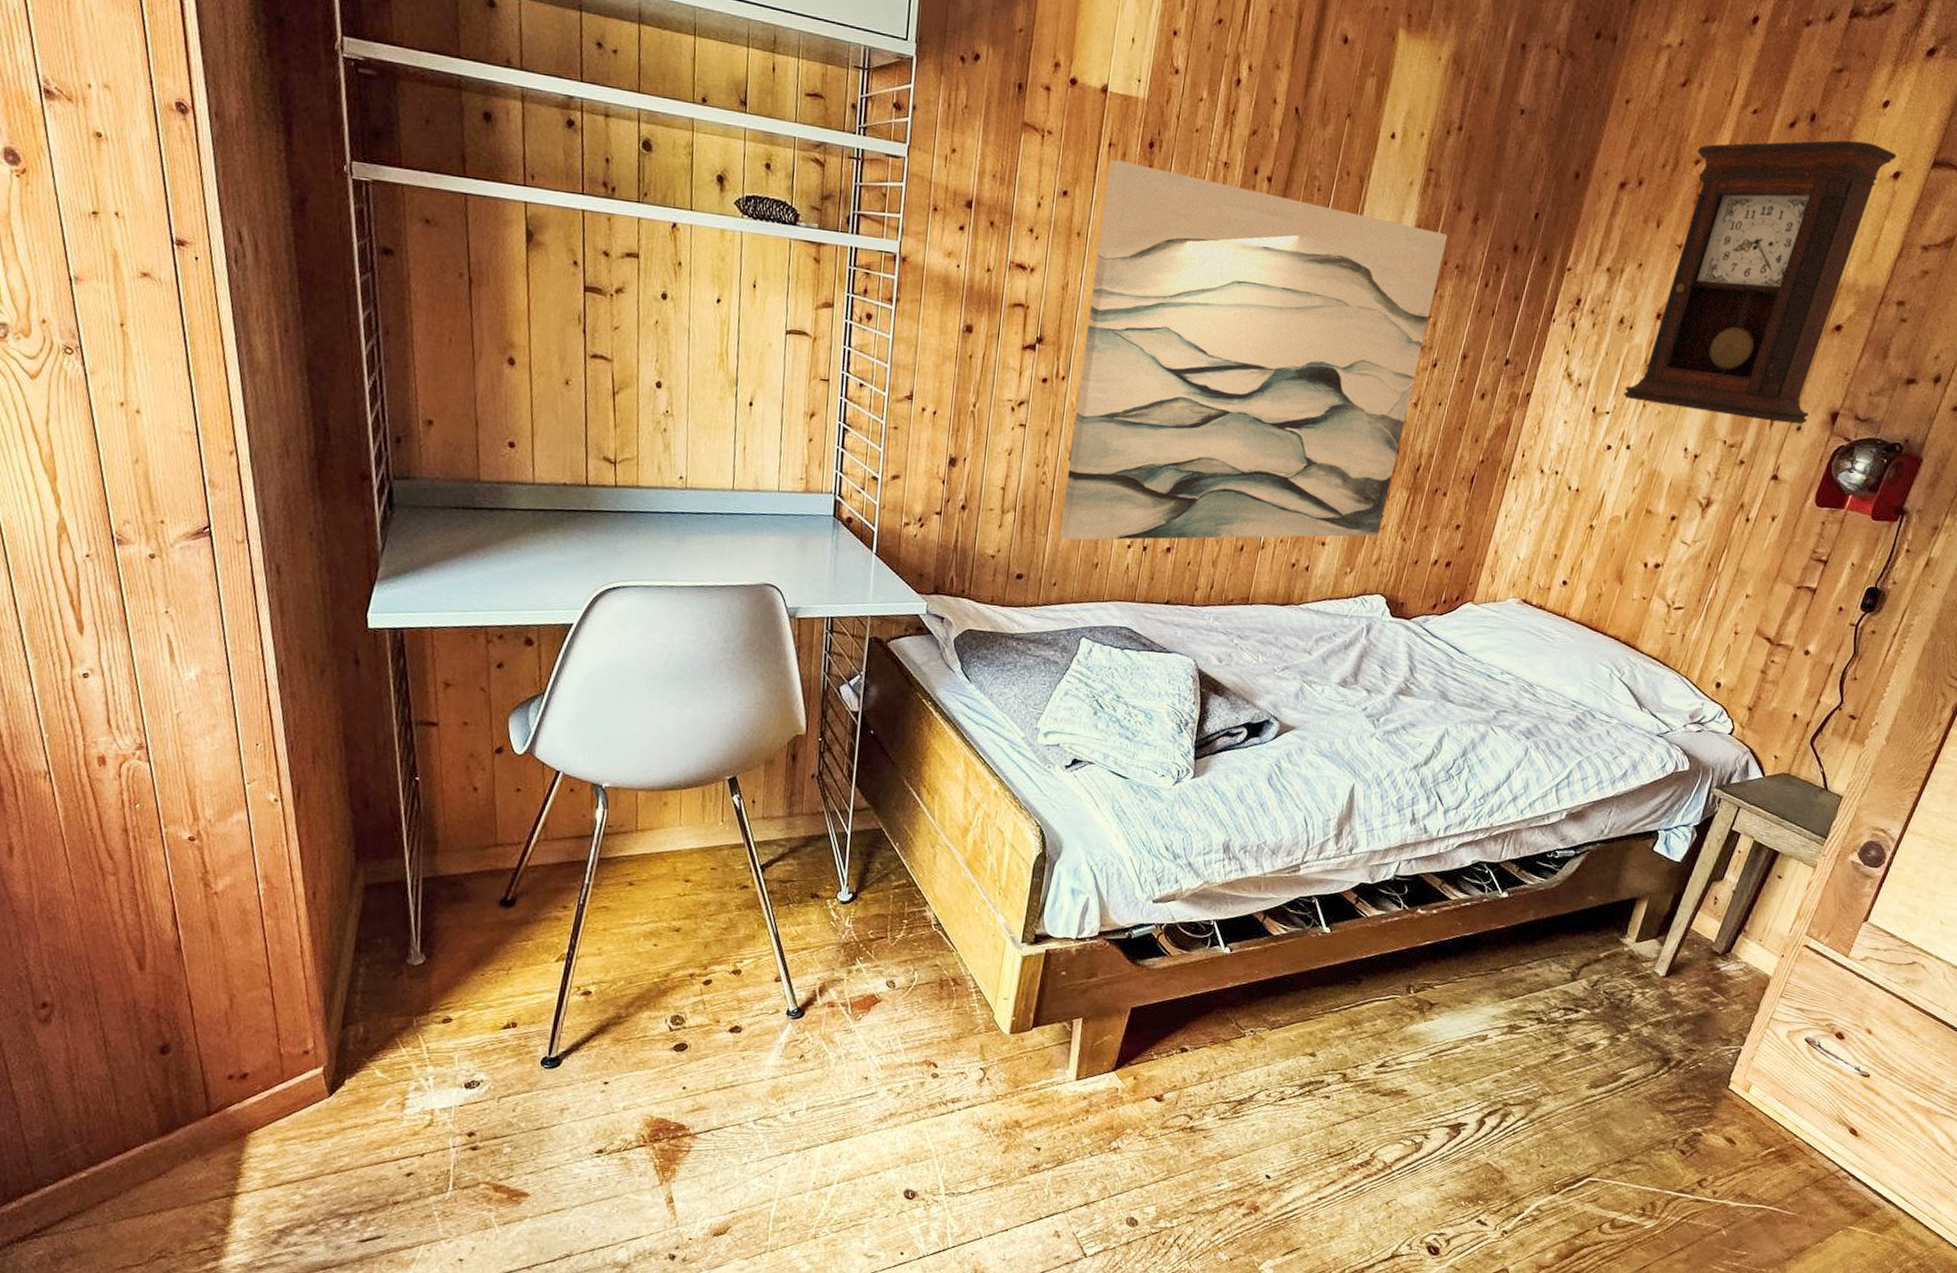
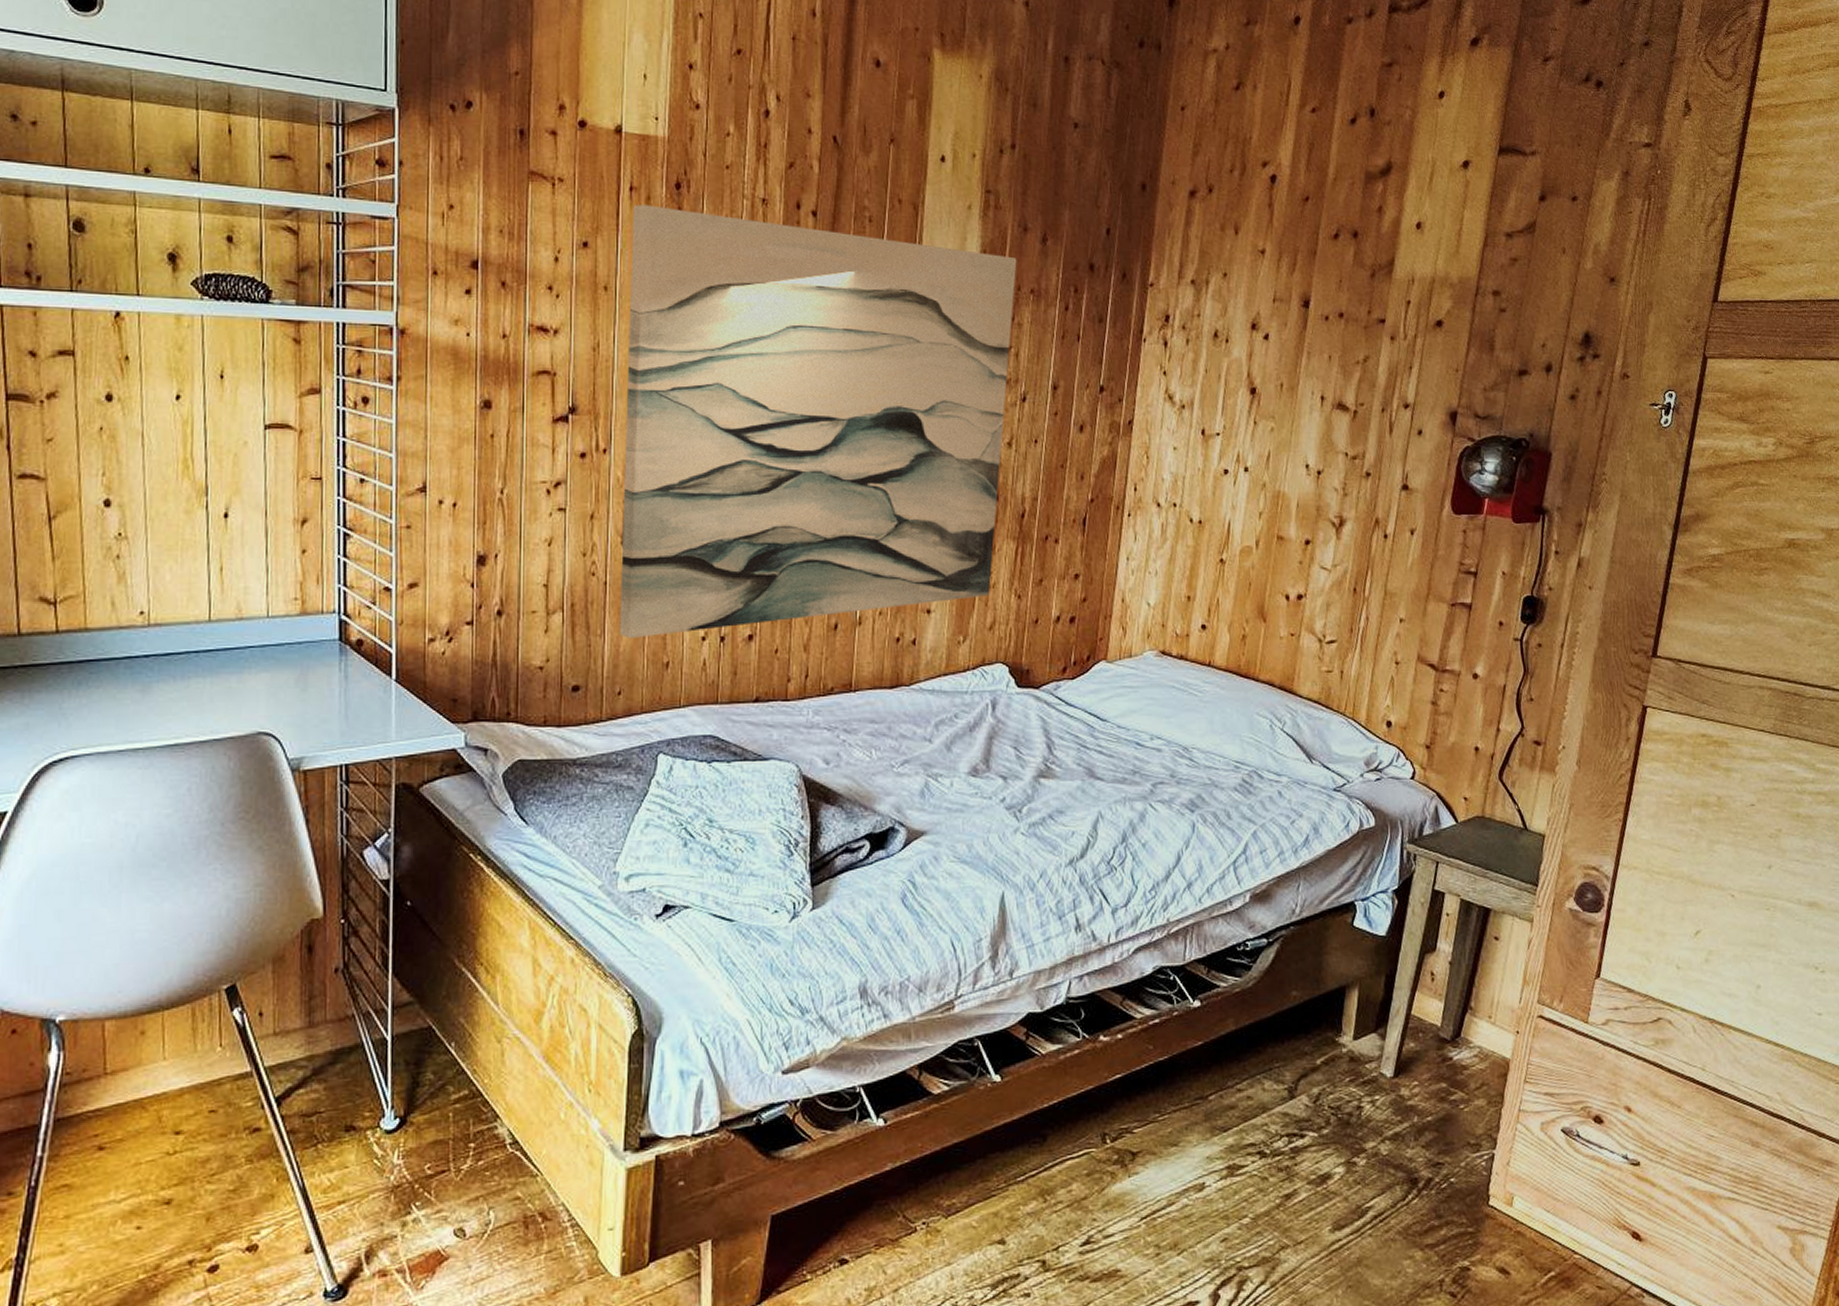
pendulum clock: present [1623,140,1896,425] -> none [1231,133,1462,428]

